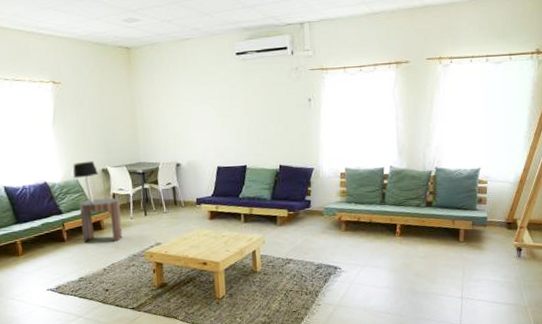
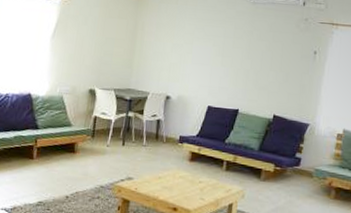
table lamp: present [73,161,98,202] -> none [58,78,85,122]
side table: present [79,197,123,243] -> none [52,118,100,168]

